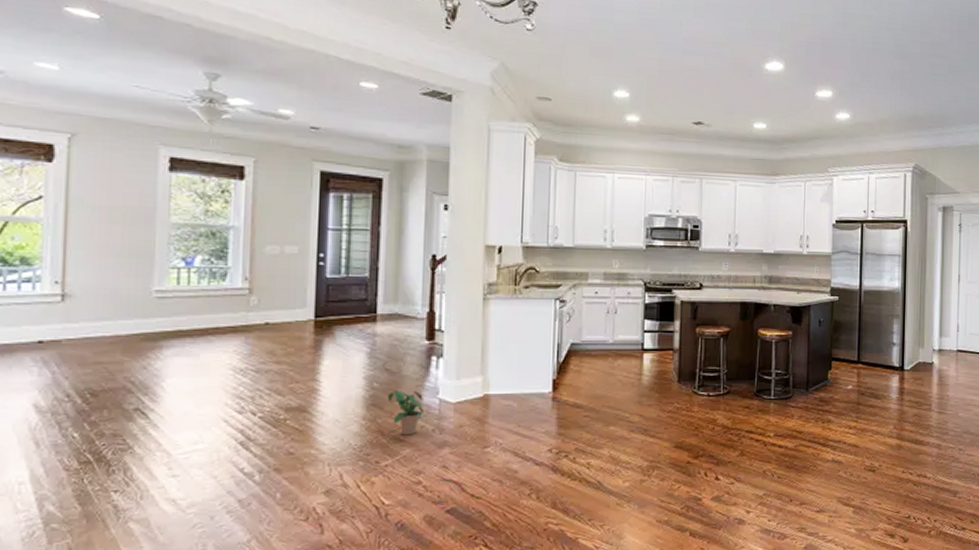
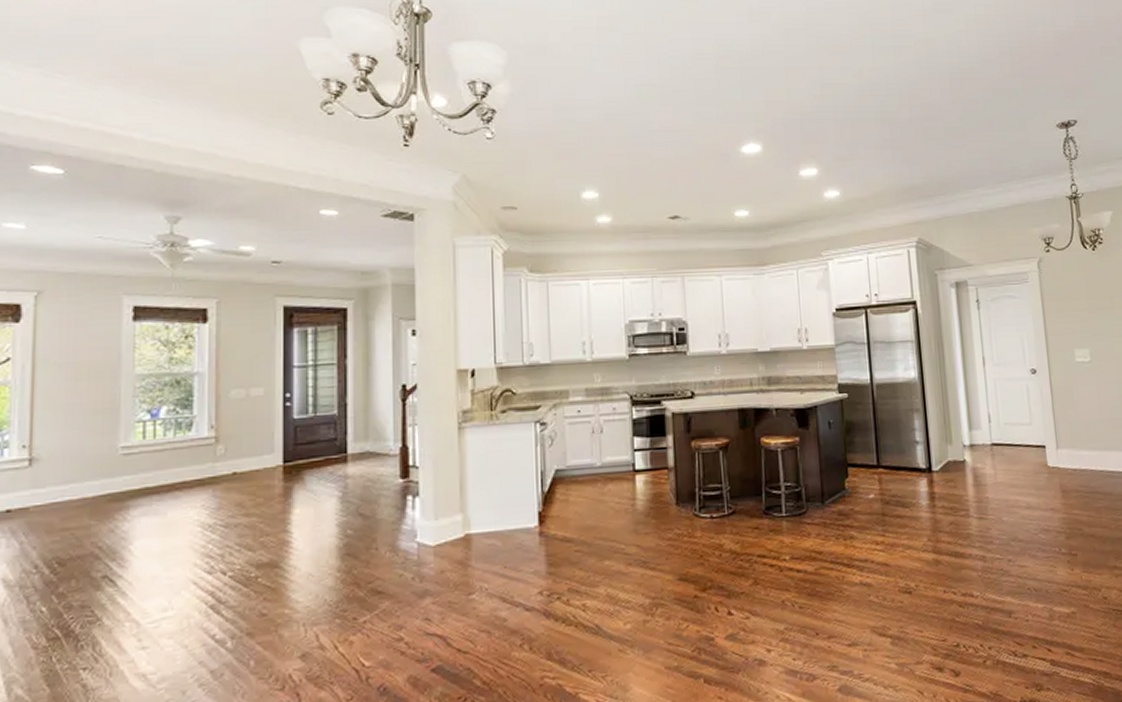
potted plant: present [387,390,424,436] -> none [362,536,402,587]

